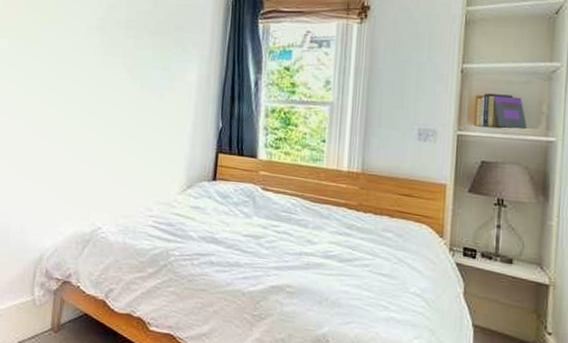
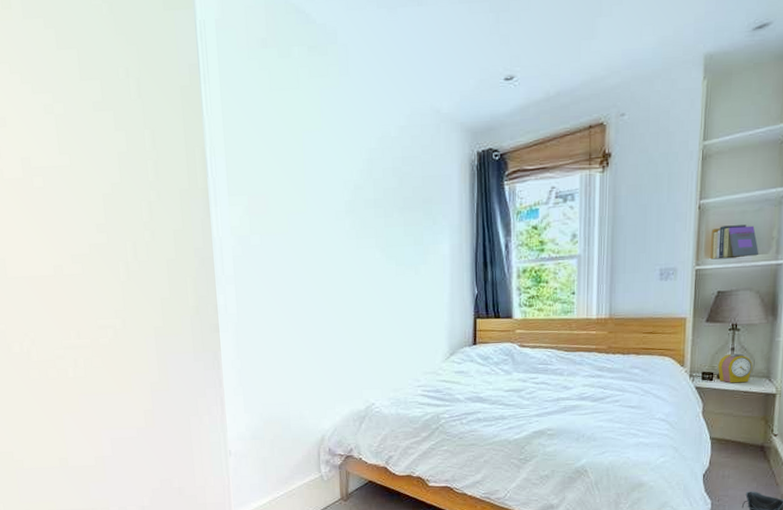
alarm clock: none [482,231,521,267] -> present [718,353,753,384]

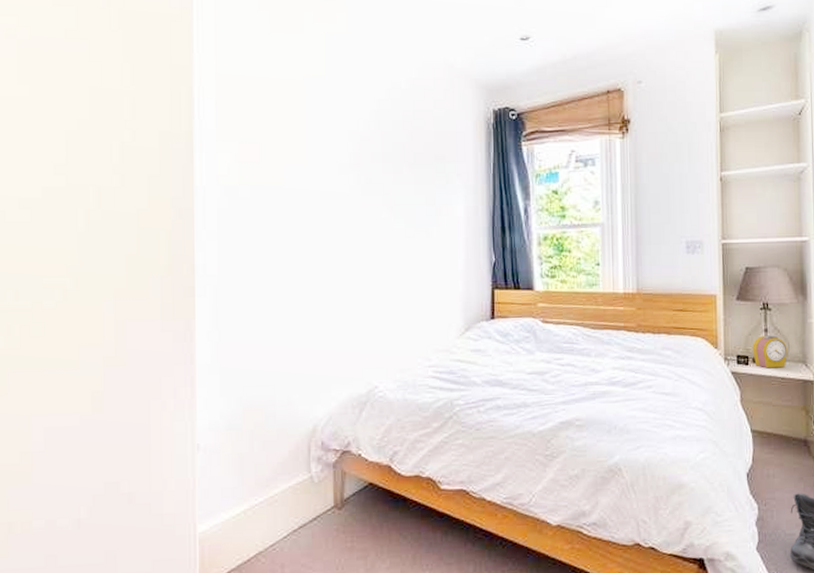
books: present [710,225,759,260] -> none [735,199,783,234]

